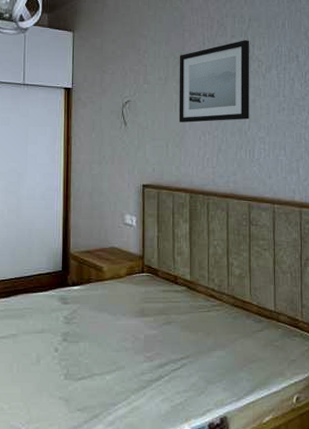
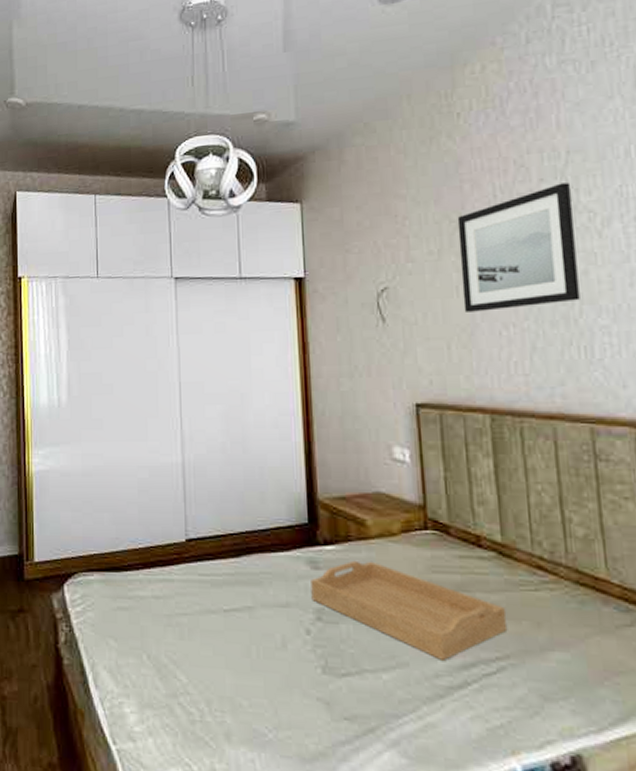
serving tray: none [60,296,188,363] -> present [311,560,506,660]

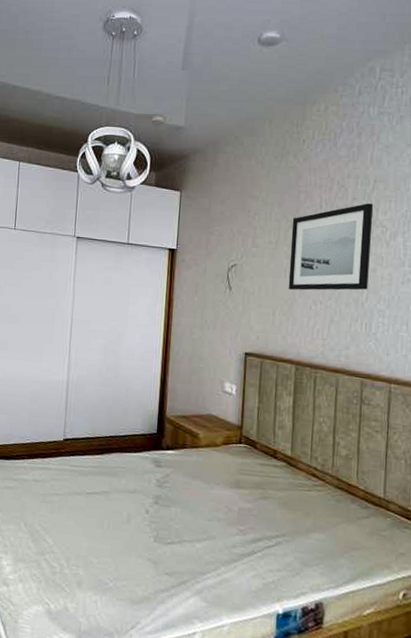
serving tray: present [311,560,506,660] -> none [152,462,286,536]

